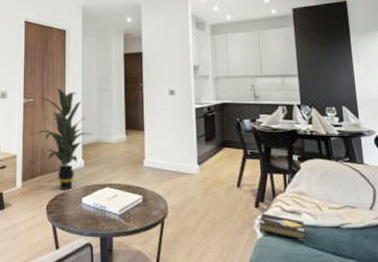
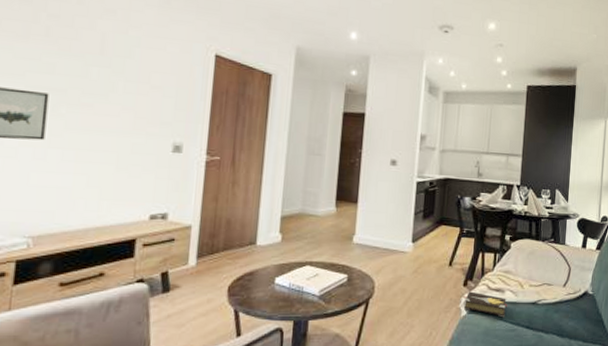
indoor plant: present [35,88,93,190] -> none [219,146,296,269]

